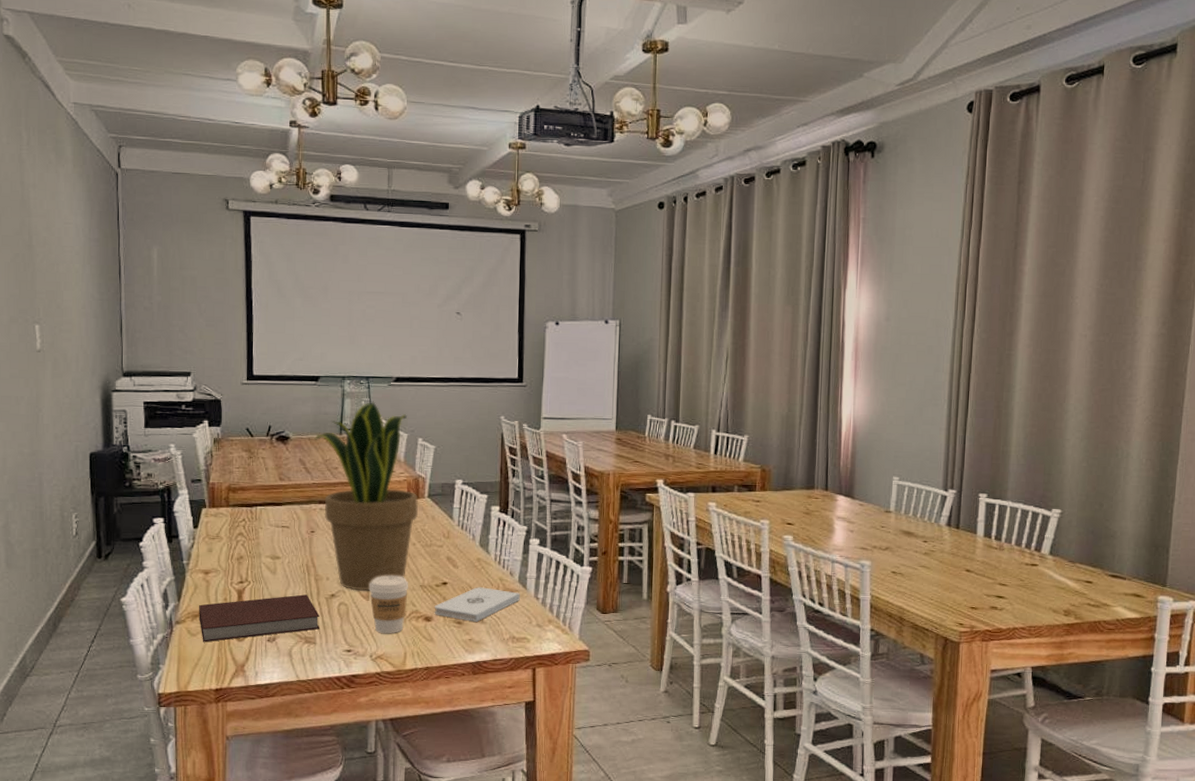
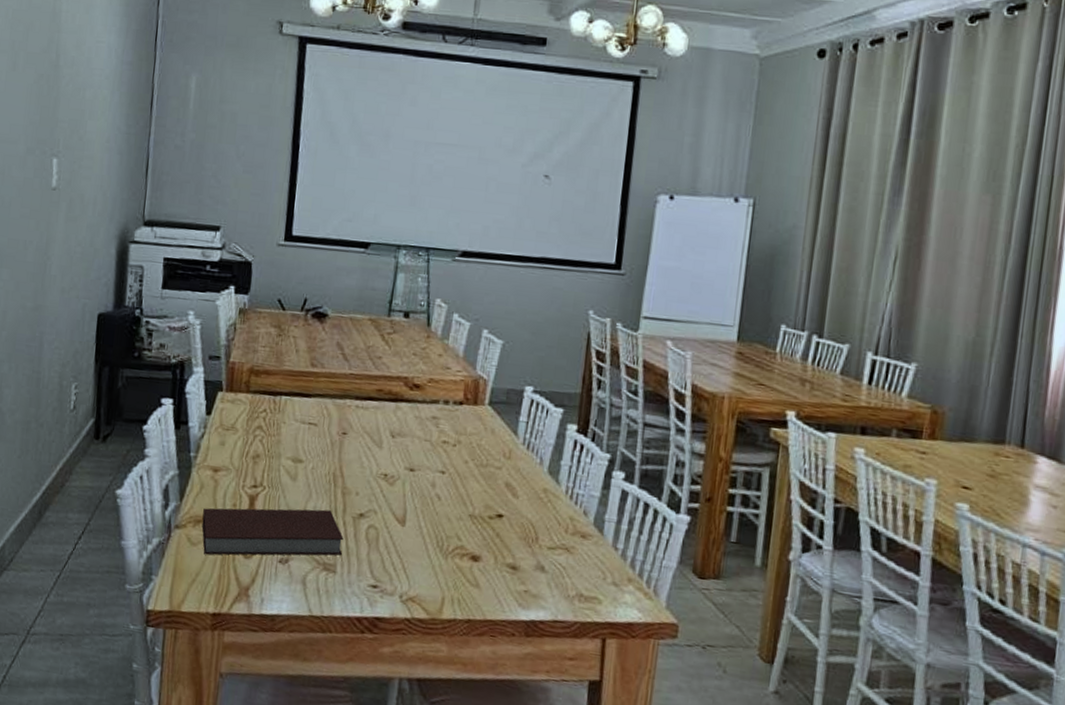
potted plant: present [314,401,419,591] -> none [357,278,477,515]
coffee cup: present [368,575,408,634] -> none [405,497,455,572]
notepad: present [434,587,520,622] -> none [483,525,594,570]

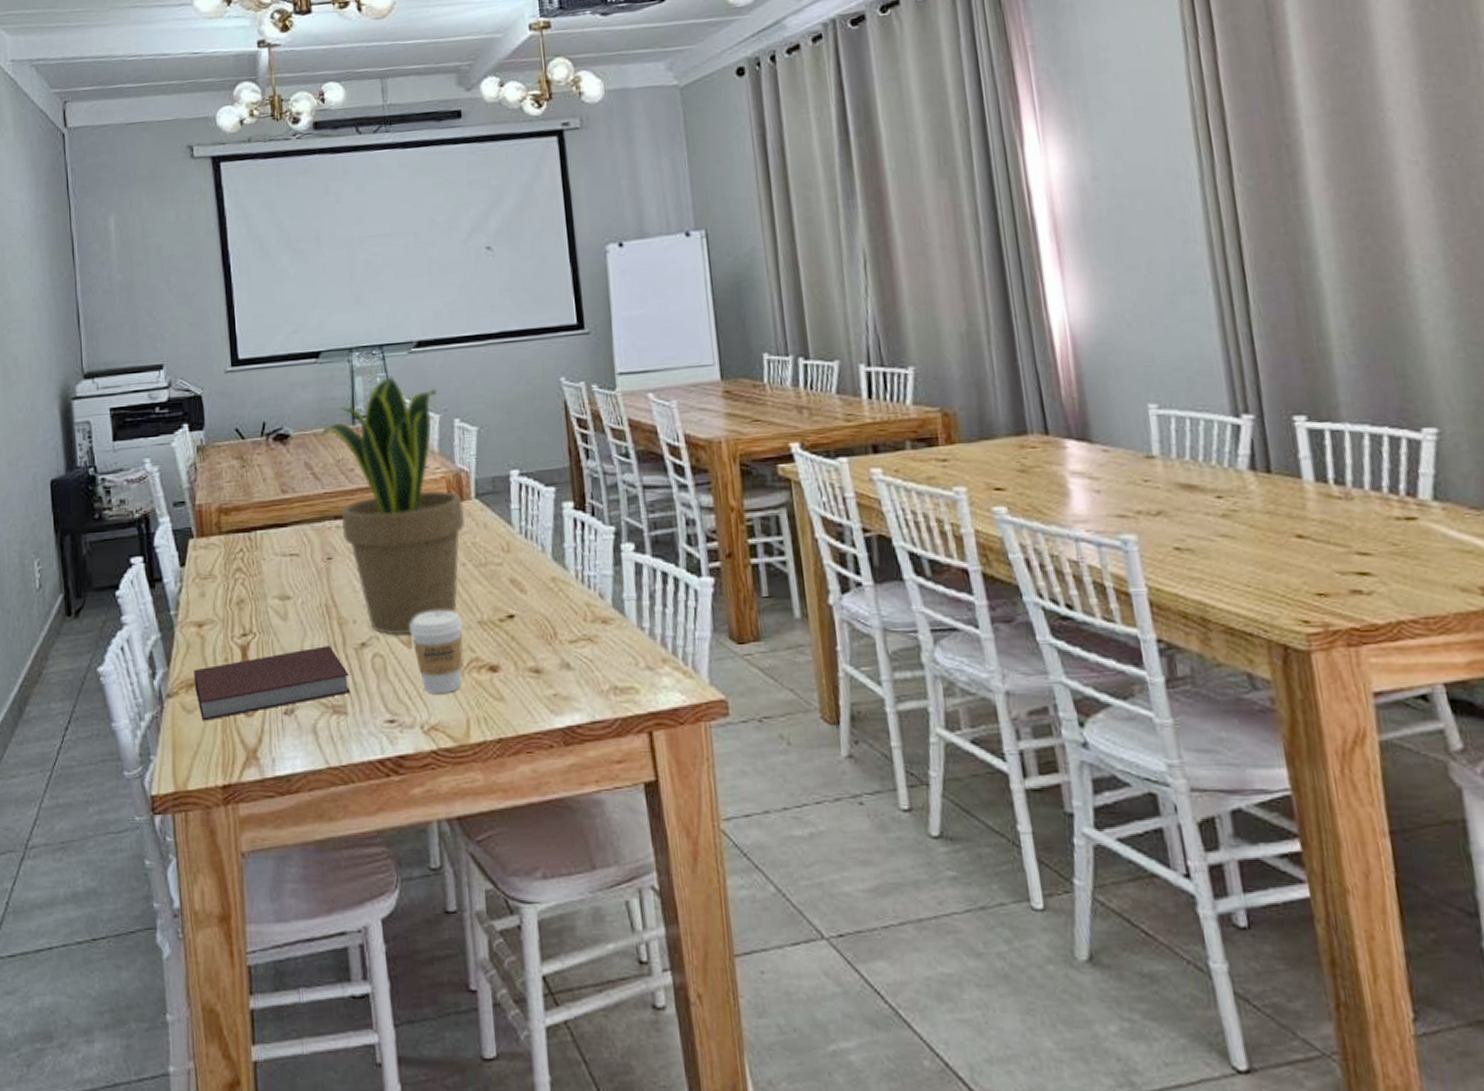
potted plant: none [357,278,477,515] -> present [321,376,465,636]
coffee cup: none [405,497,455,572] -> present [409,610,463,694]

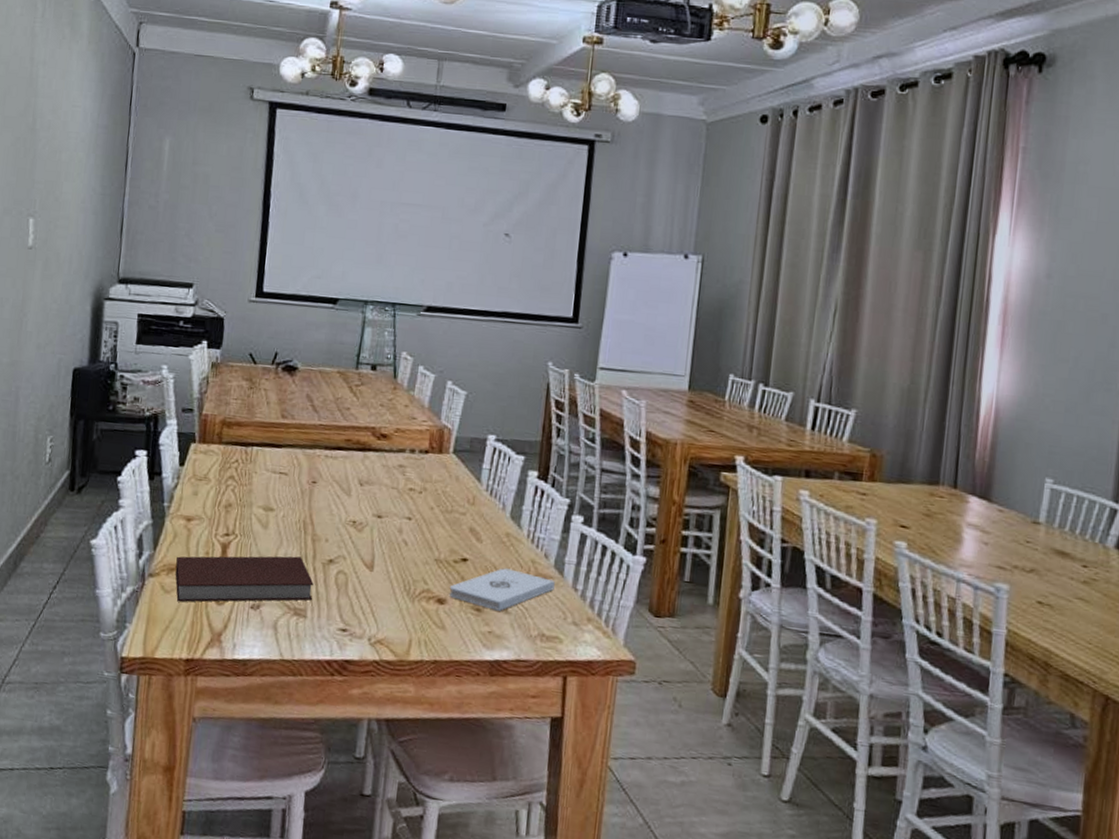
potted plant: present [321,376,465,636] -> none [326,332,442,560]
coffee cup: present [409,610,463,694] -> none [373,542,421,615]
notepad: none [500,618,618,669] -> present [448,568,555,611]

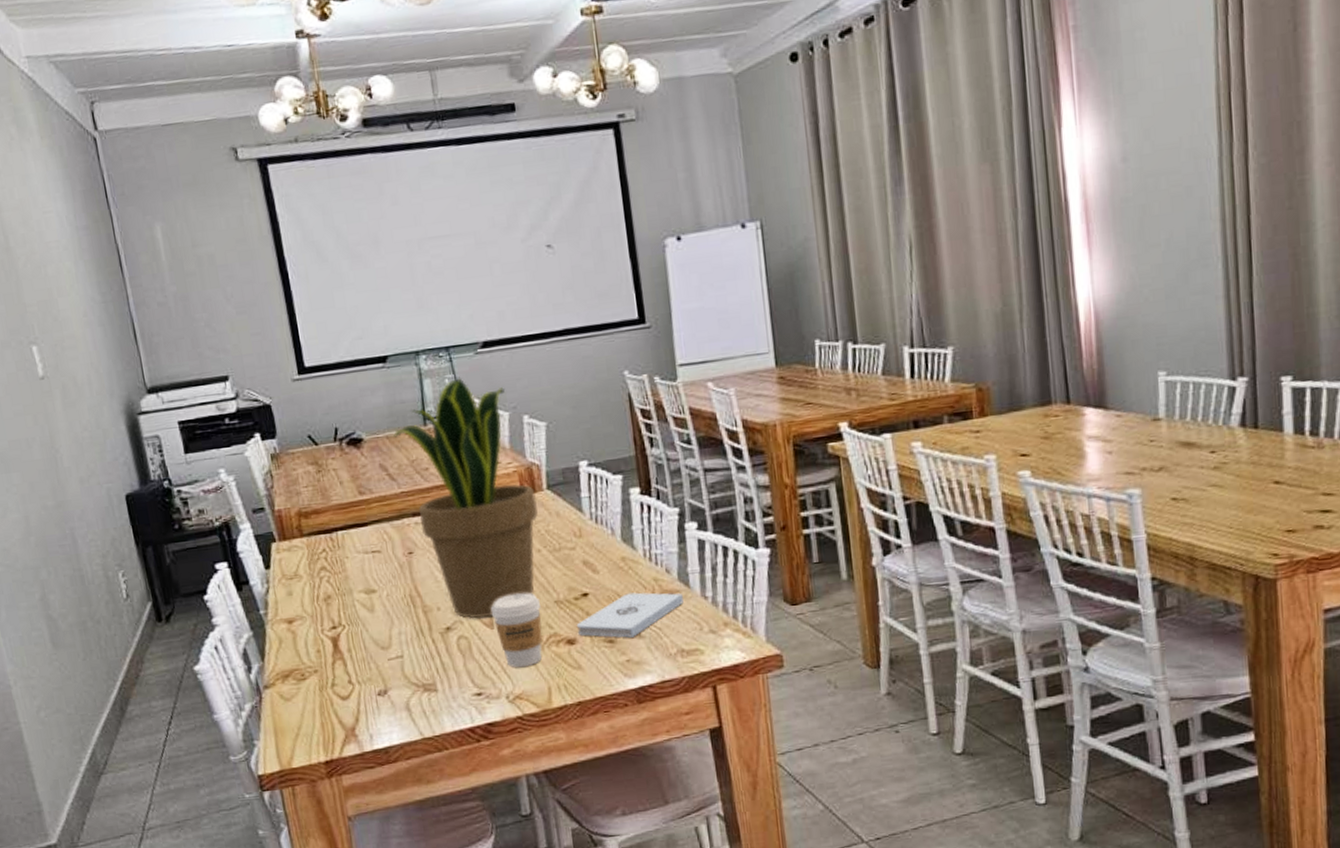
notebook: present [175,556,314,603] -> none [288,632,439,707]
potted plant: none [326,332,442,560] -> present [393,377,538,619]
coffee cup: none [373,542,421,615] -> present [490,592,542,668]

